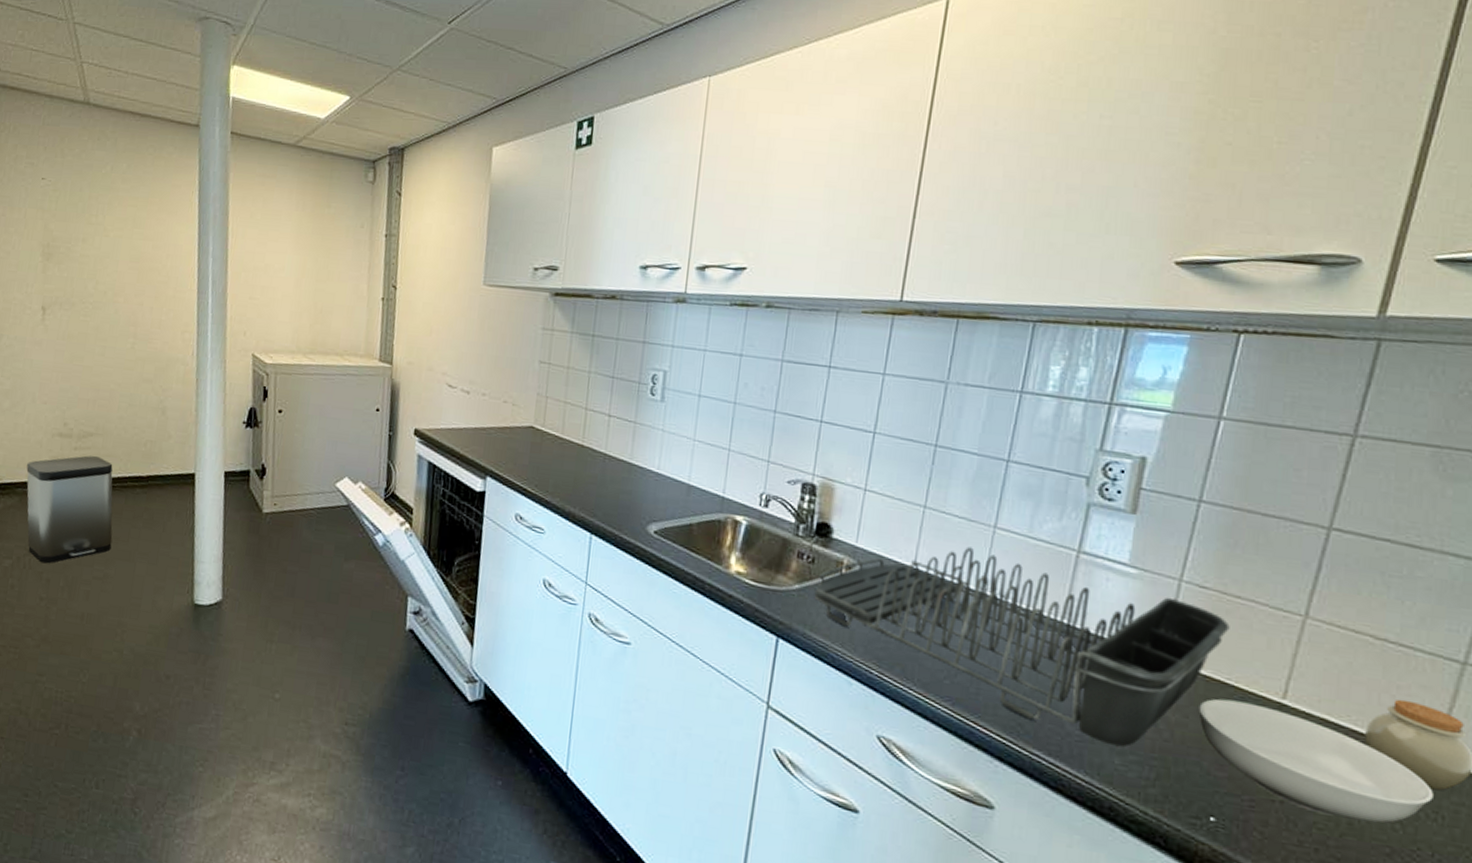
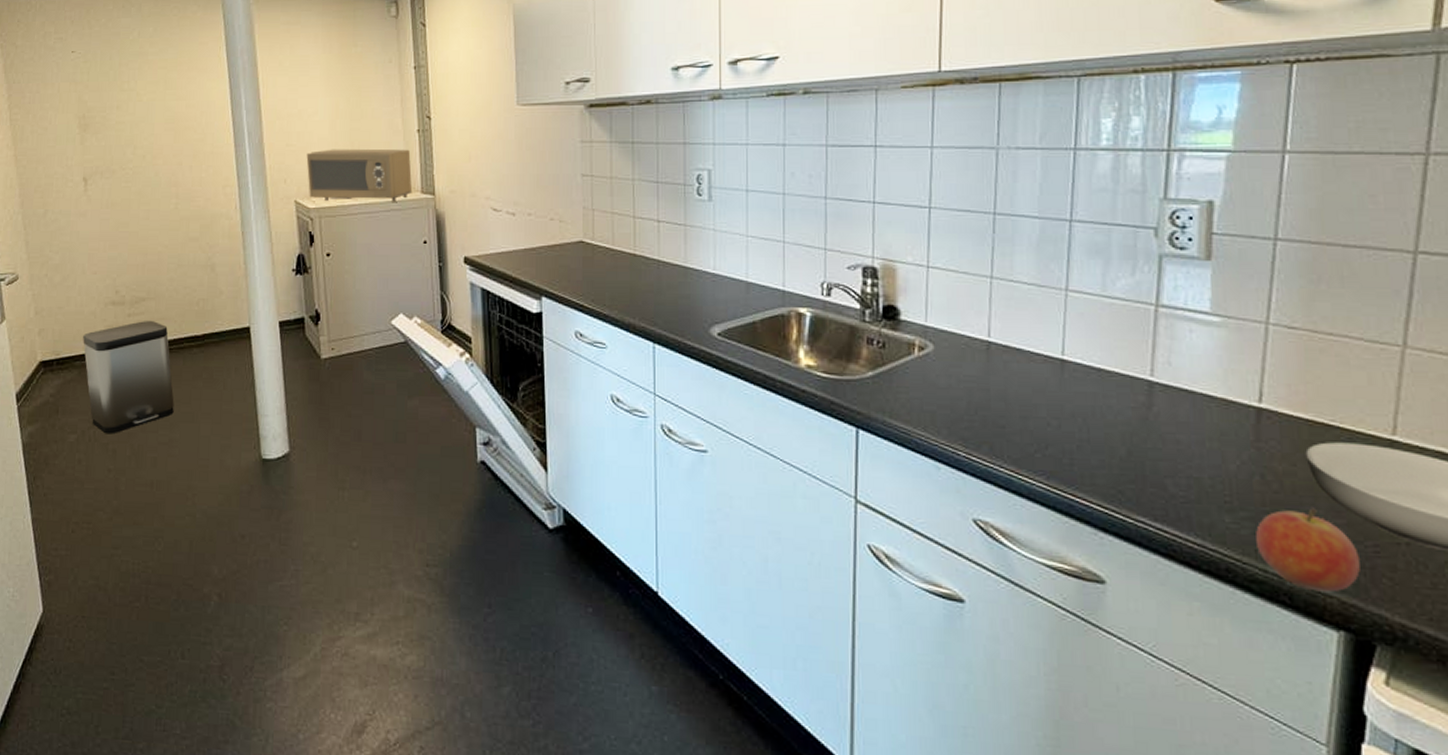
microwave: none [267,307,373,367] -> present [306,148,413,202]
dish rack: present [814,546,1230,747] -> none [889,313,1326,504]
fruit: none [1141,758,1235,840] -> present [1256,508,1360,593]

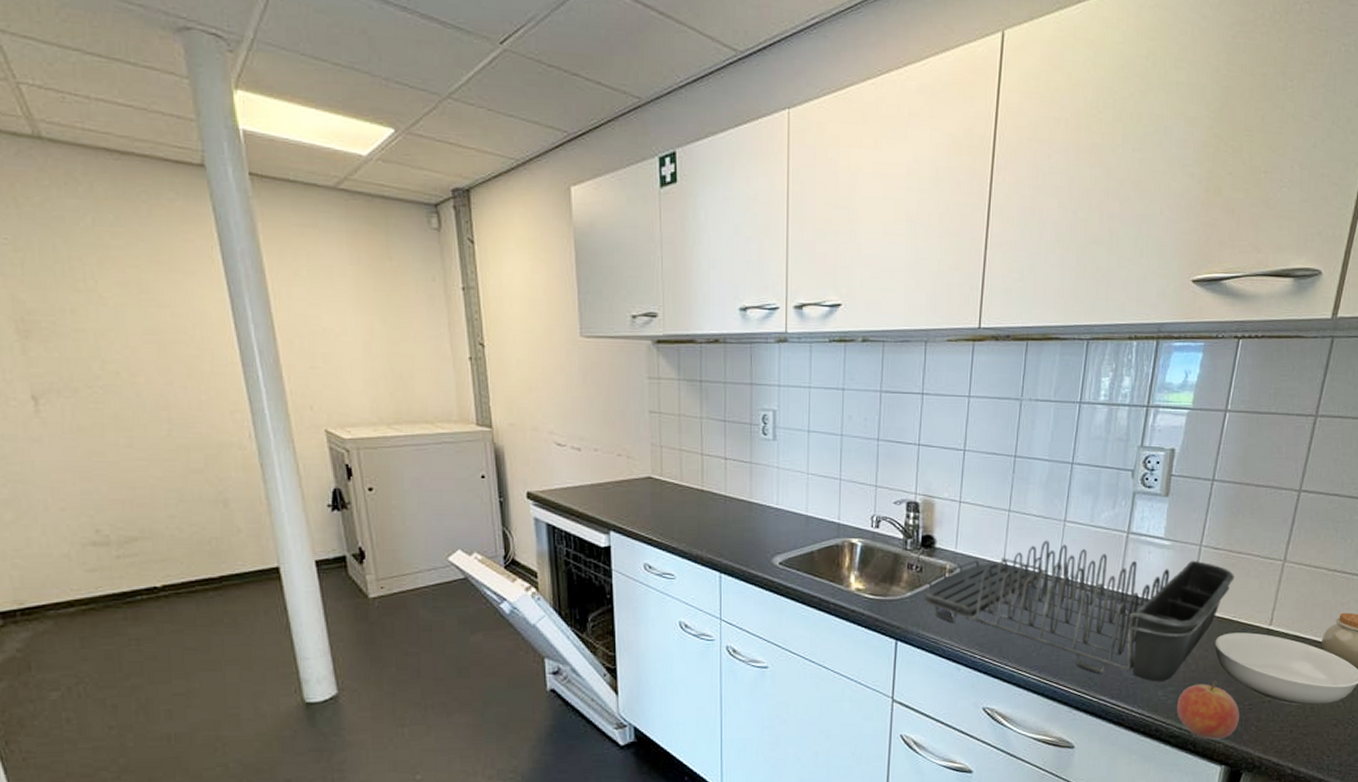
pedal bin: present [83,321,174,434] -> none [55,563,190,689]
microwave: present [306,148,413,202] -> none [336,374,467,434]
dish rack: none [889,313,1326,504] -> present [924,540,1235,682]

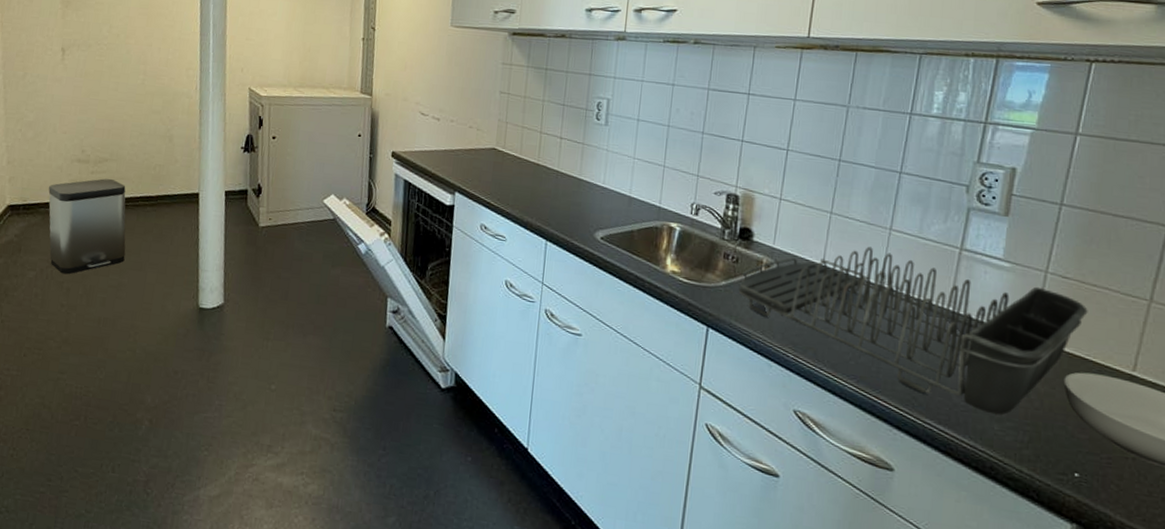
pedal bin: none [55,563,190,689] -> present [48,178,126,274]
fruit: present [1177,681,1240,740] -> none [1017,424,1095,493]

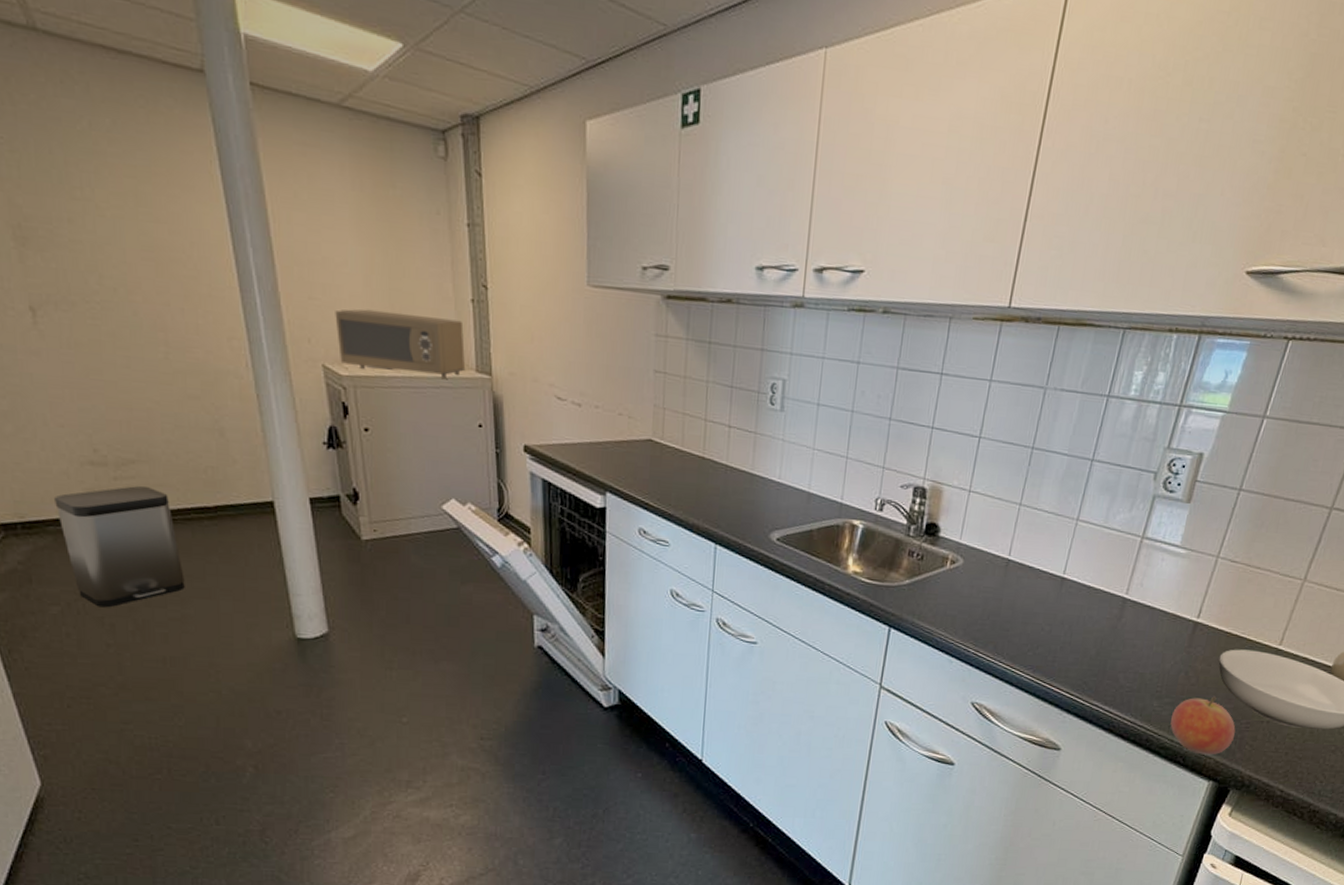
microwave: none [262,46,355,98] -> present [335,309,466,378]
dish rack: present [738,246,1088,415] -> none [922,538,1250,693]
fruit: none [1017,424,1095,493] -> present [1170,696,1236,755]

